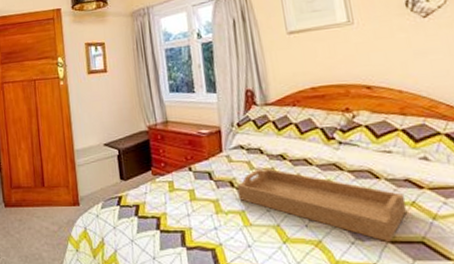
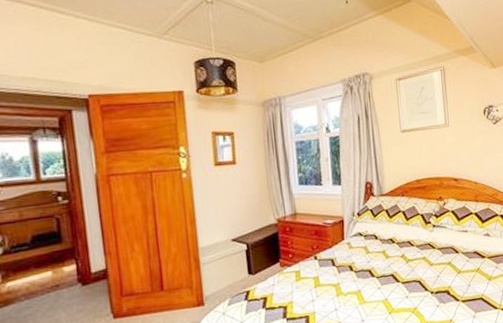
serving tray: present [237,168,408,243] -> none [355,251,474,302]

